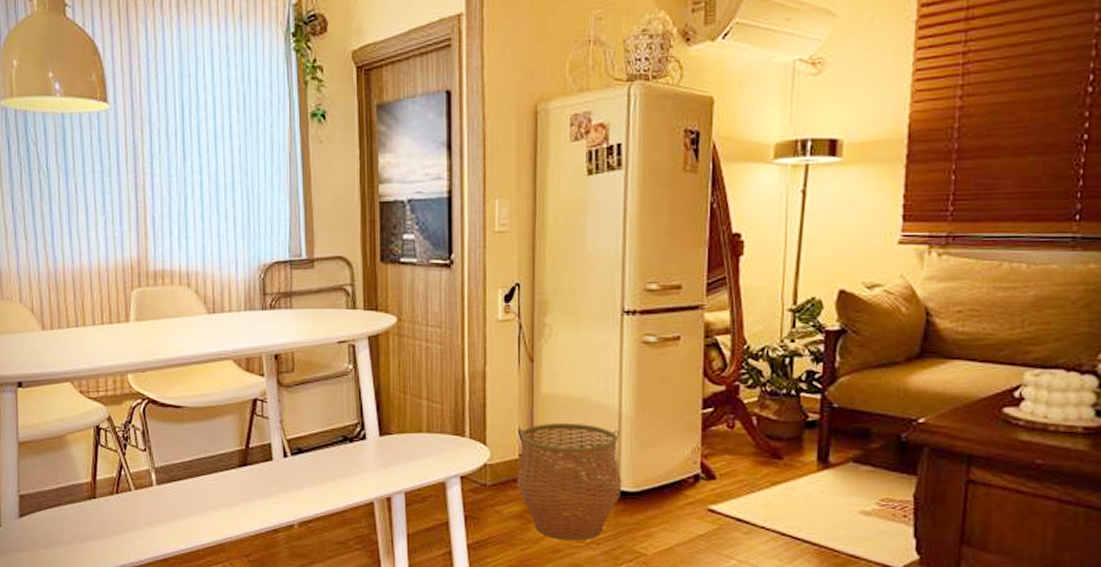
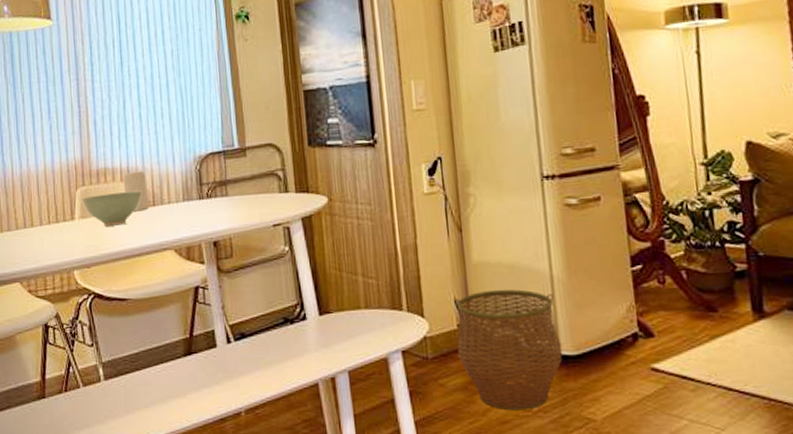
bowl: none [137,295,201,331] -> present [81,190,142,226]
candle: none [182,275,209,318] -> present [123,171,149,212]

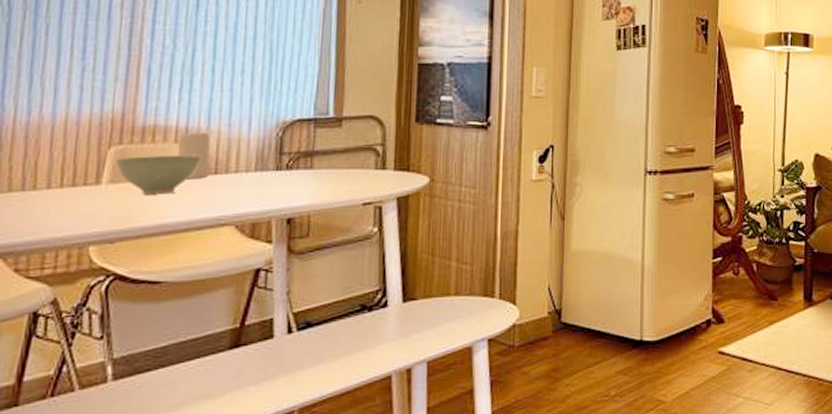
basket: present [454,289,562,411] -> none [544,277,644,396]

